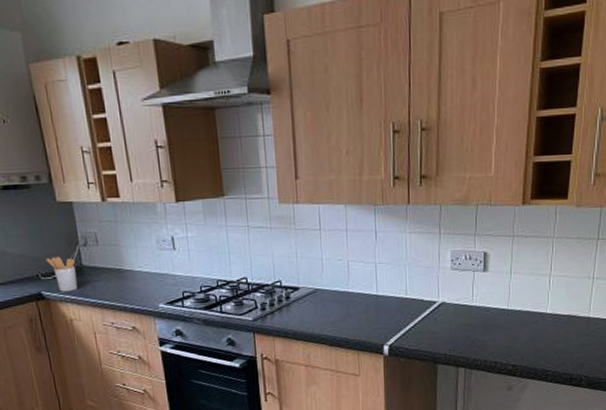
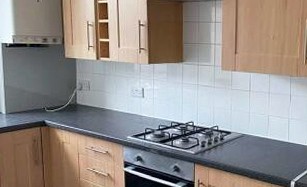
utensil holder: present [46,256,78,292] -> none [52,96,72,122]

